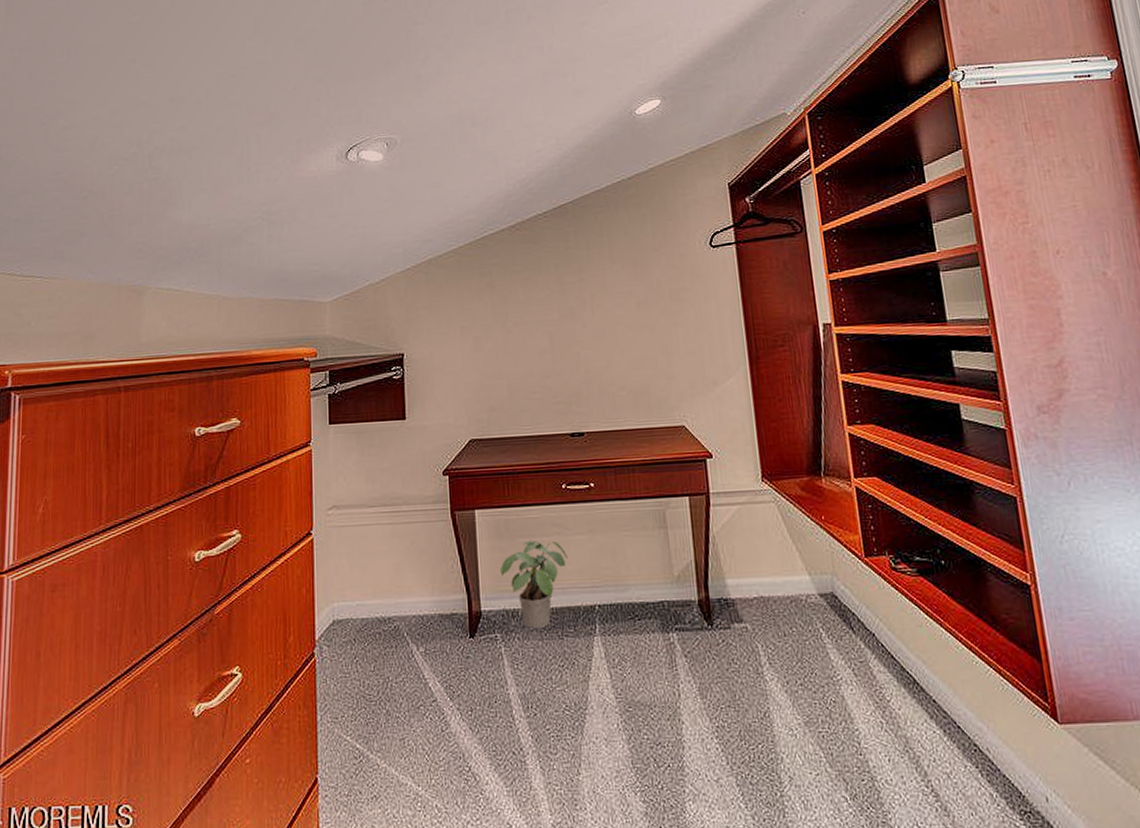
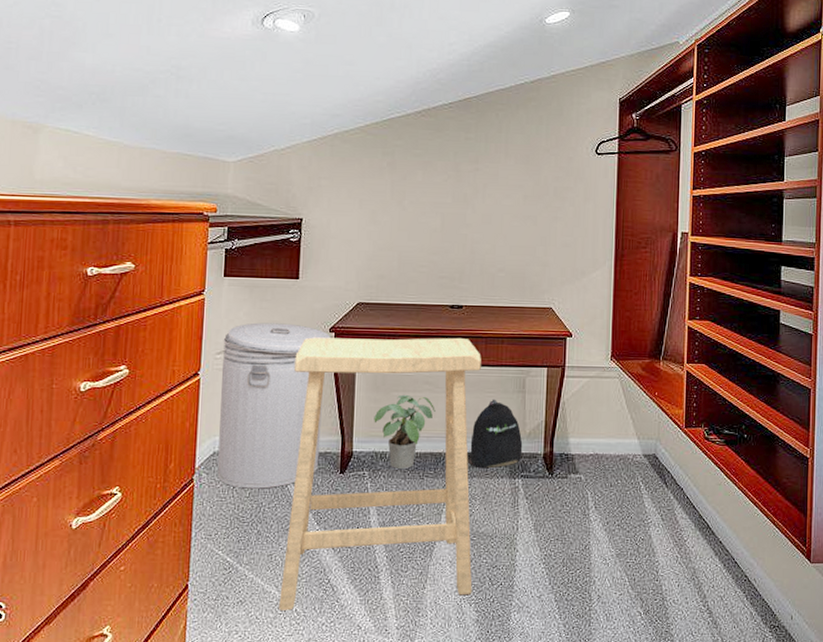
can: none [333,469,445,661] -> present [217,322,330,489]
stool: none [409,469,636,807] -> present [279,337,481,611]
backpack: none [610,538,673,621] -> present [467,399,523,468]

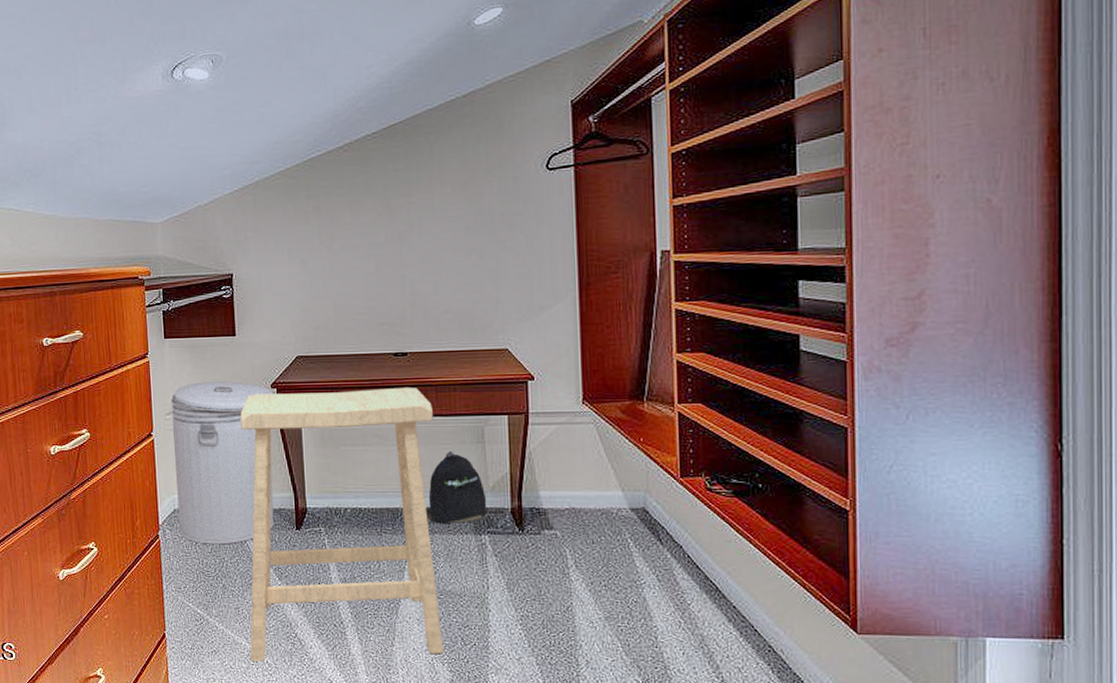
potted plant: present [374,394,435,469] -> none [324,448,388,525]

